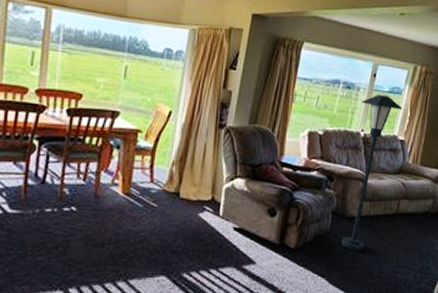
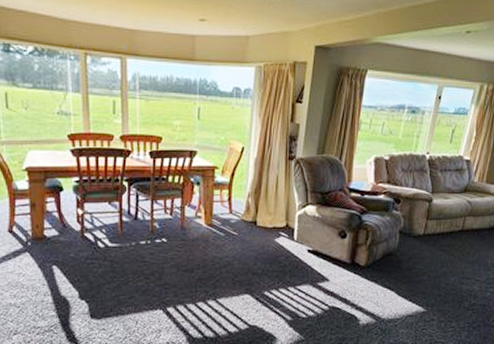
floor lamp: present [341,95,403,252] -> none [408,117,468,267]

